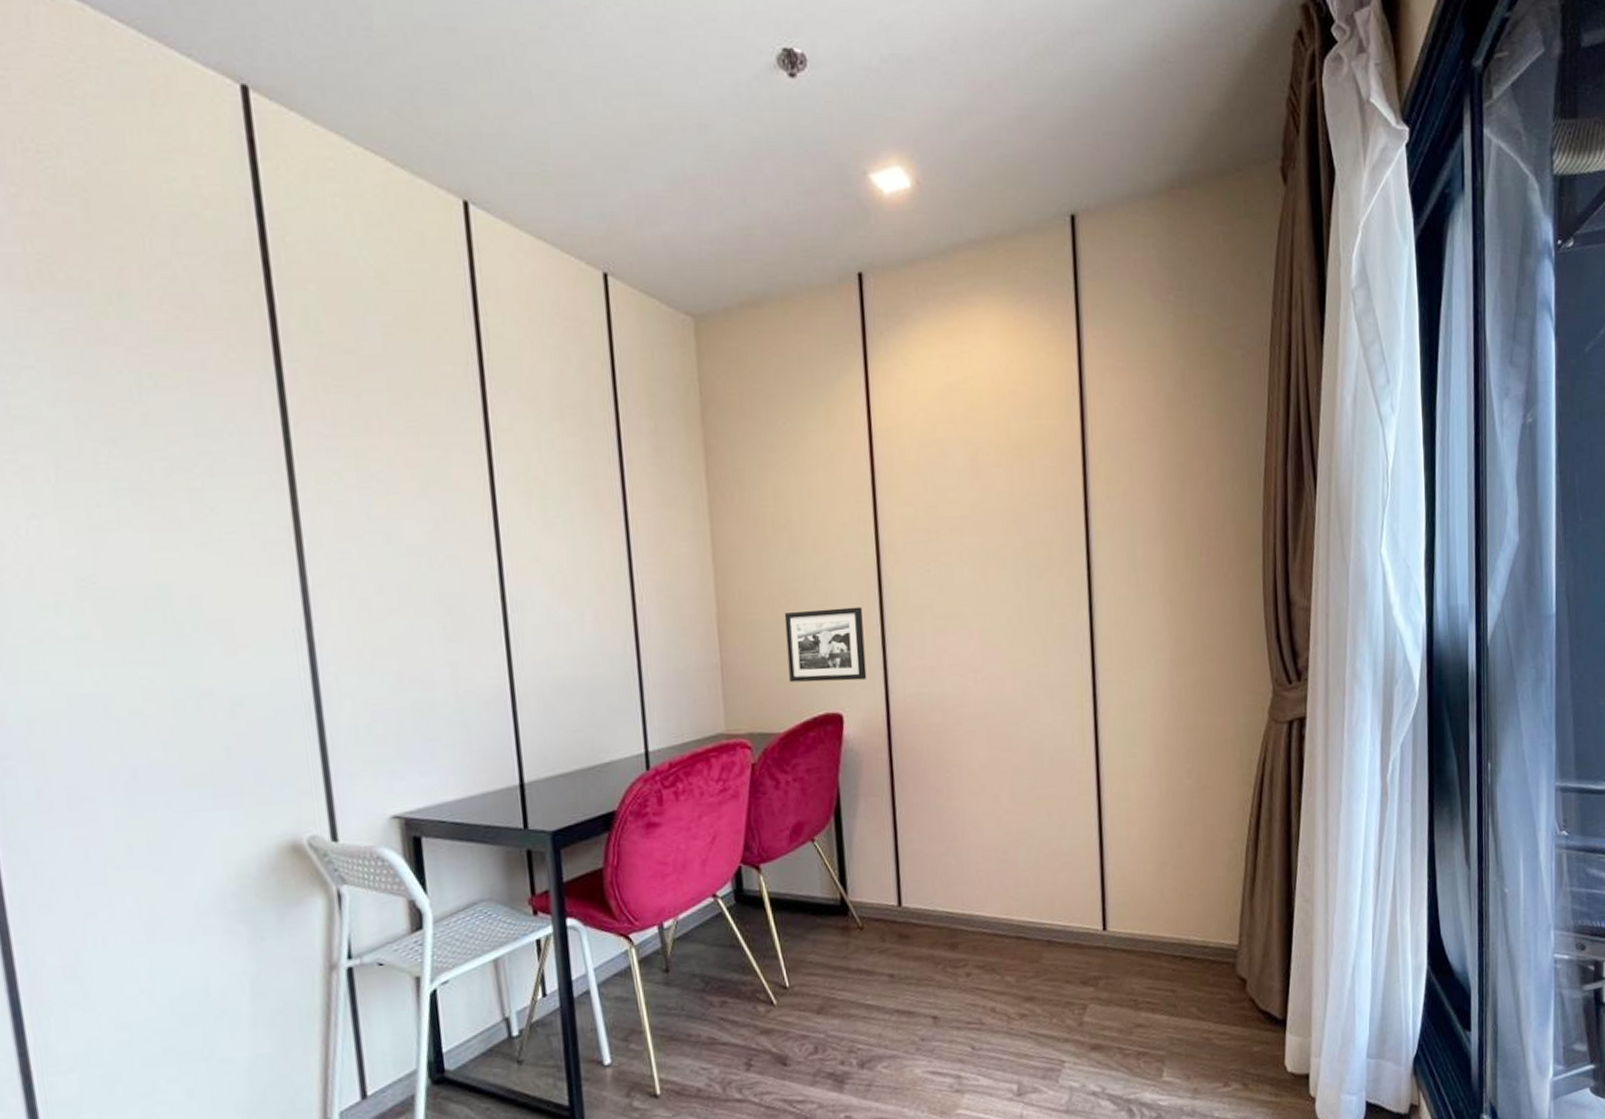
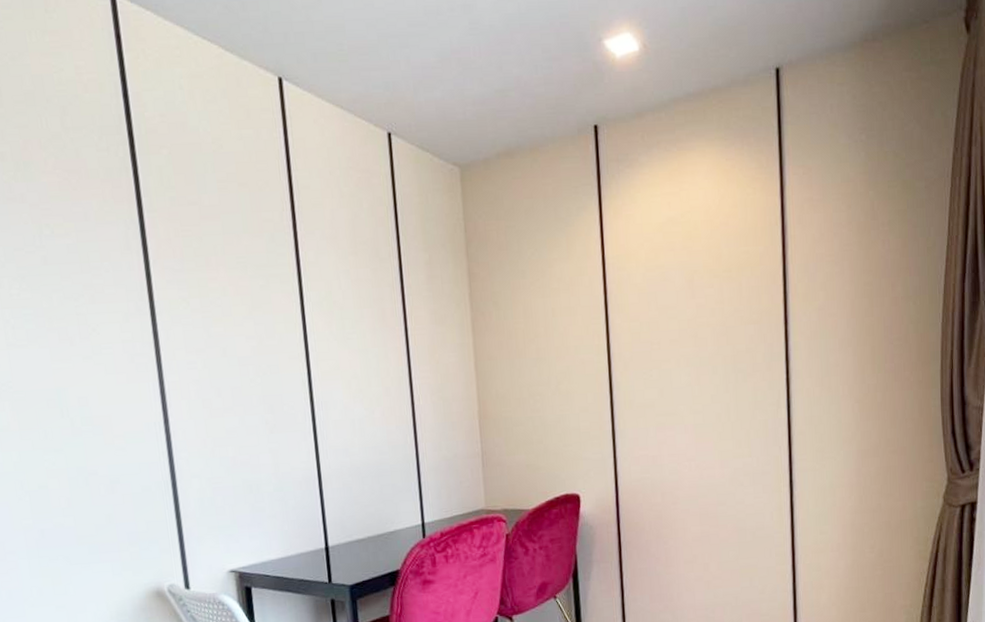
picture frame: present [784,606,867,683] -> none [532,406,600,468]

